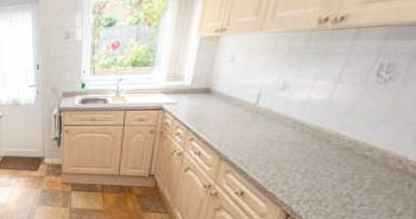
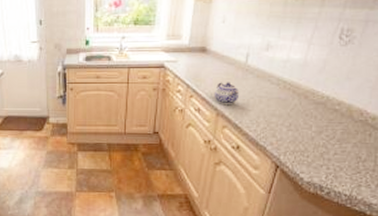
teapot: none [217,125,247,148] -> present [214,82,240,104]

